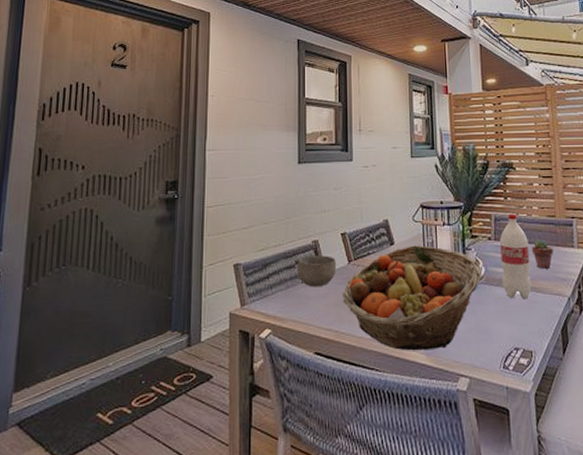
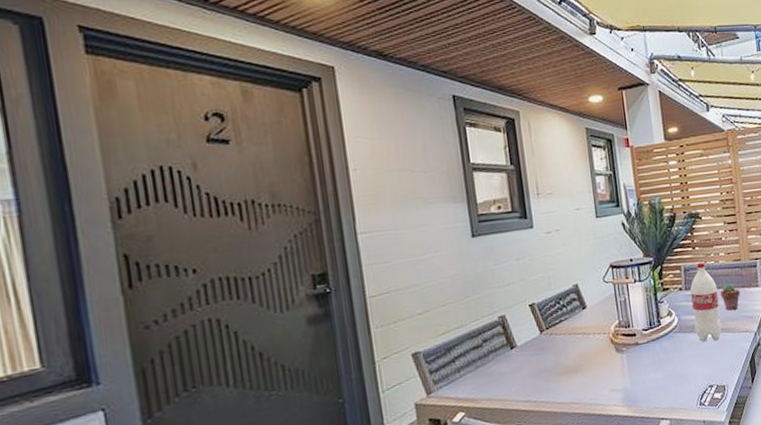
bowl: present [296,255,337,287] -> none [484,329,529,363]
fruit basket: present [342,245,483,351] -> none [537,304,676,407]

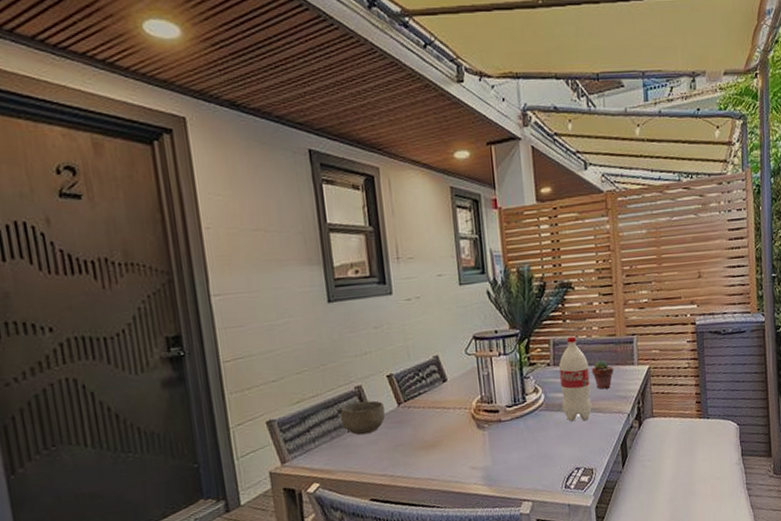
bowl: none [484,329,529,363] -> present [340,400,386,435]

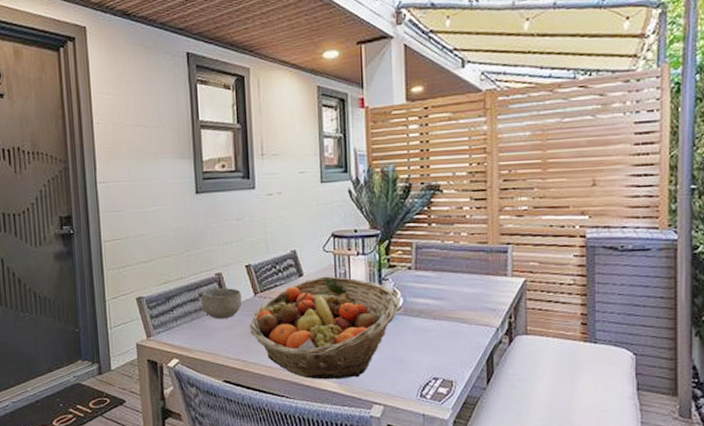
fruit basket: none [394,378,542,485] -> present [249,276,401,380]
bottle: present [559,336,592,422] -> none [421,241,455,330]
potted succulent: present [591,359,614,389] -> none [457,268,483,299]

